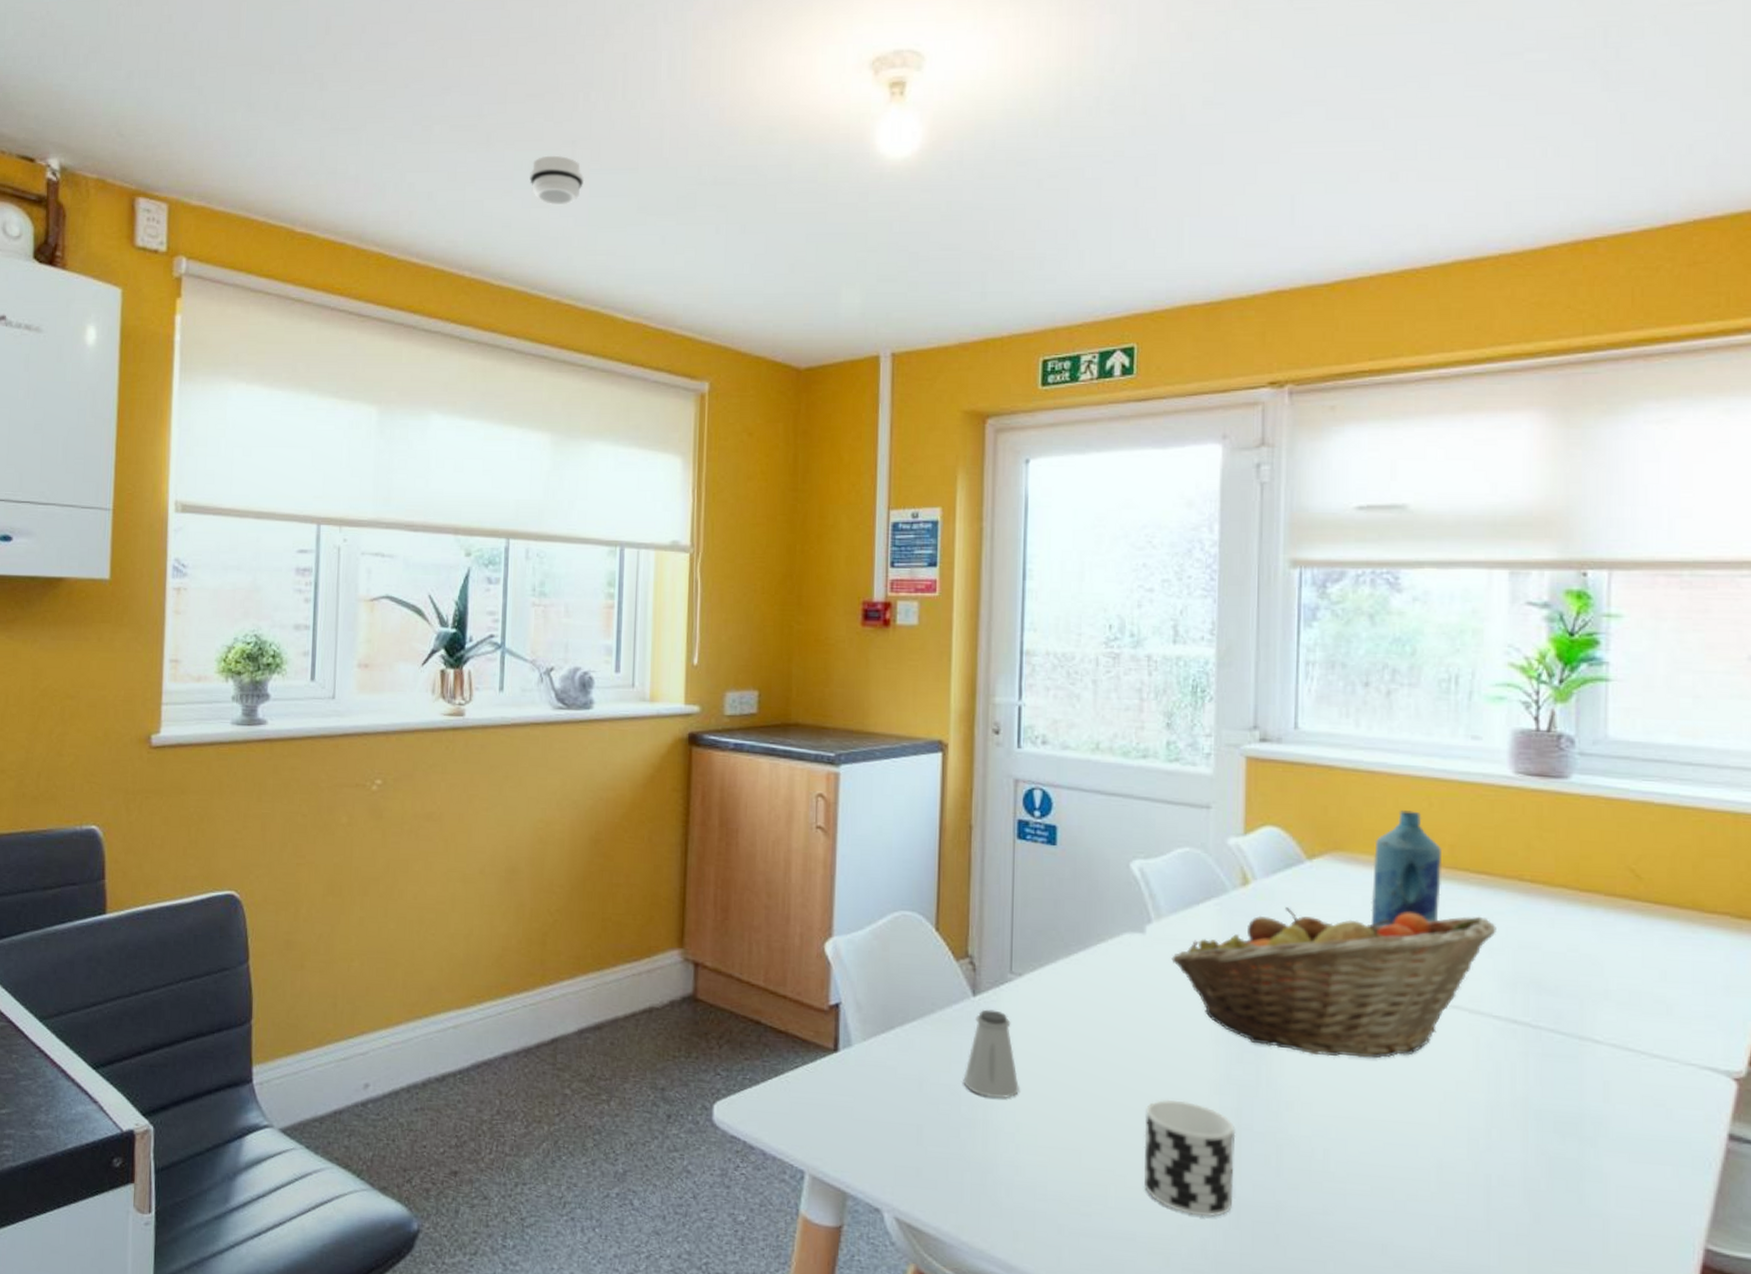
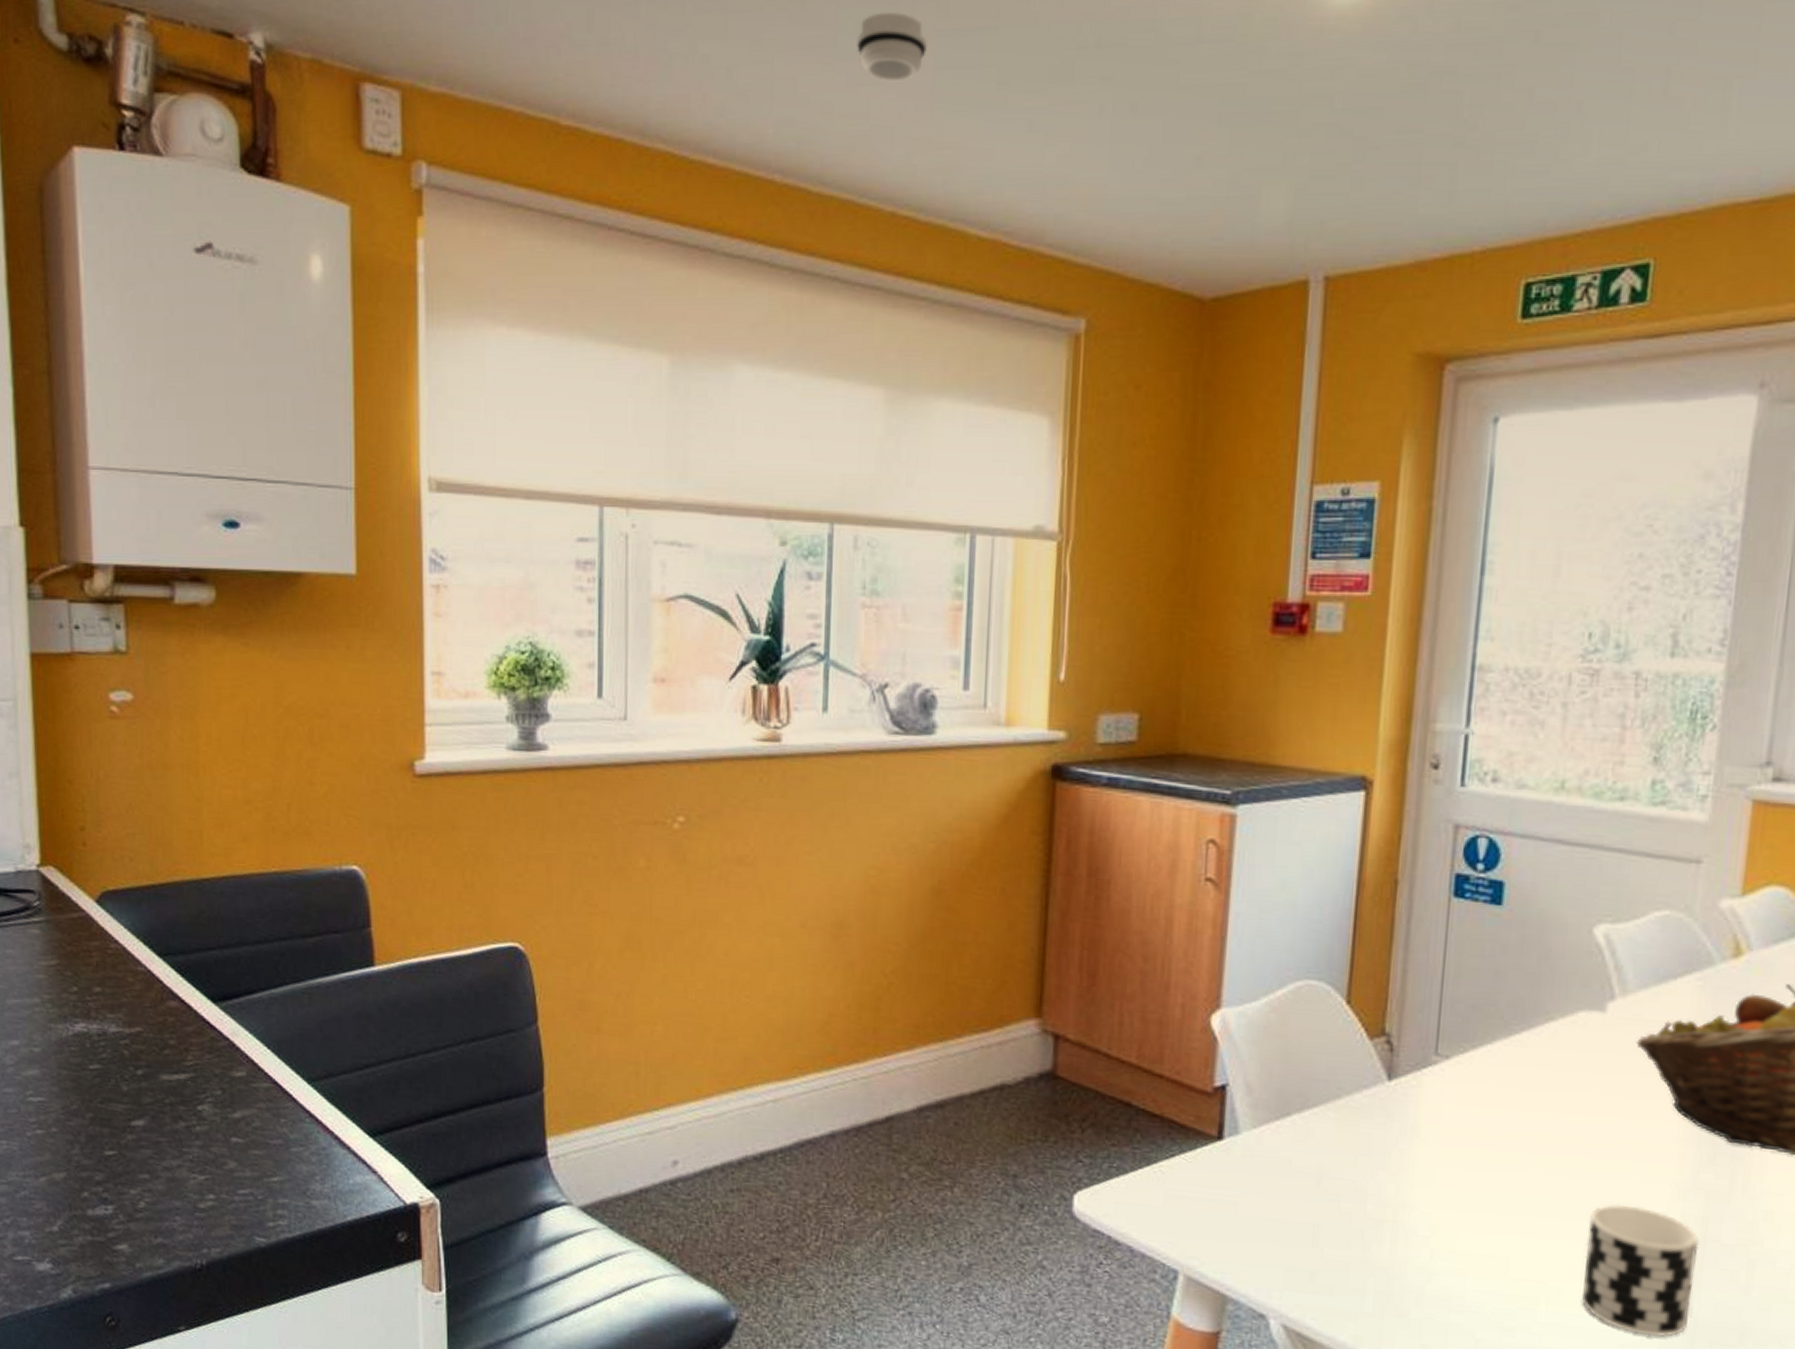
saltshaker: present [963,1009,1019,1099] -> none [1371,1095,1438,1198]

